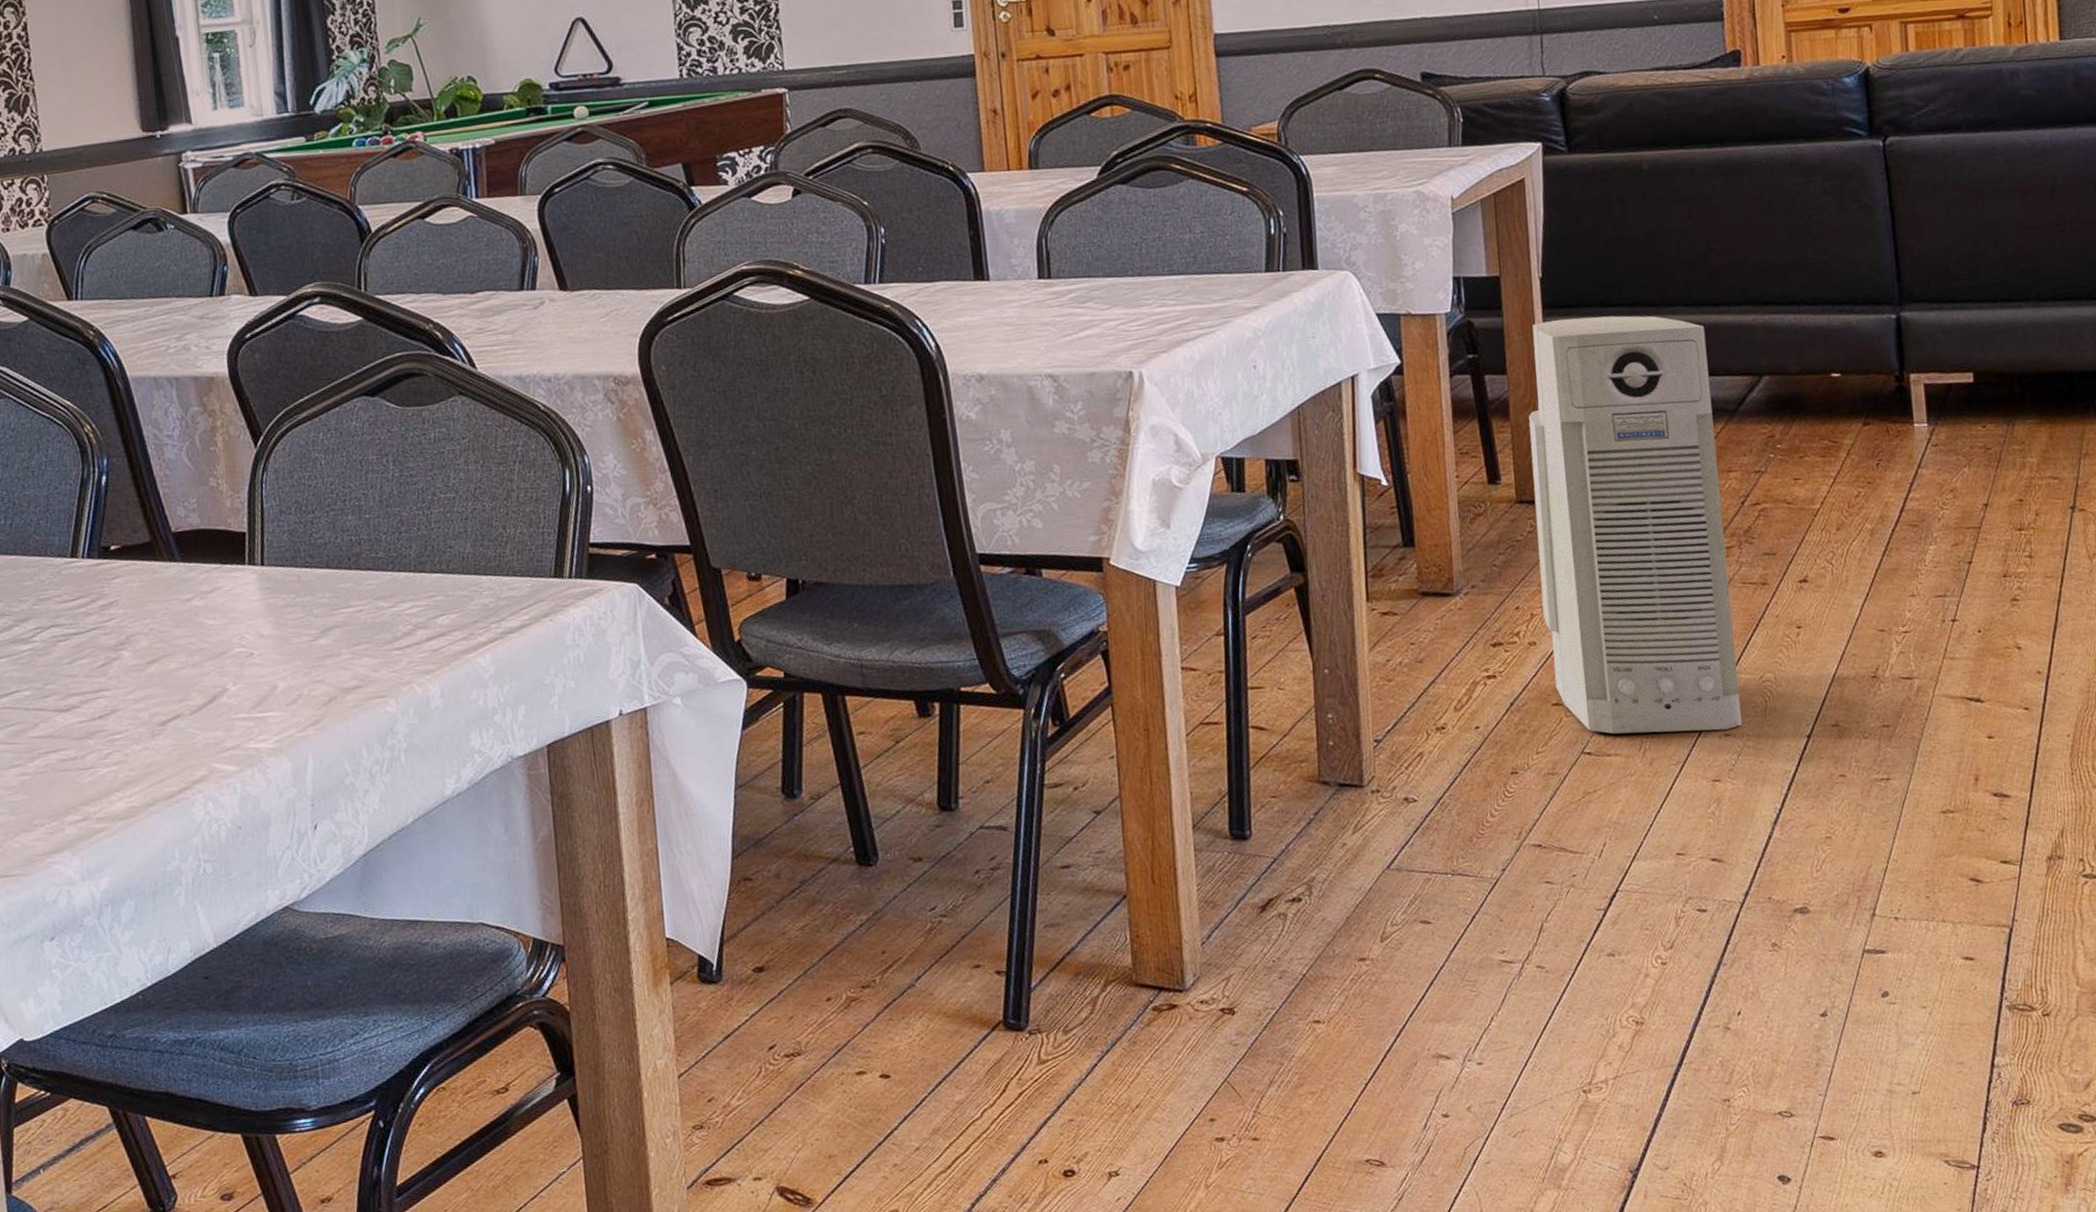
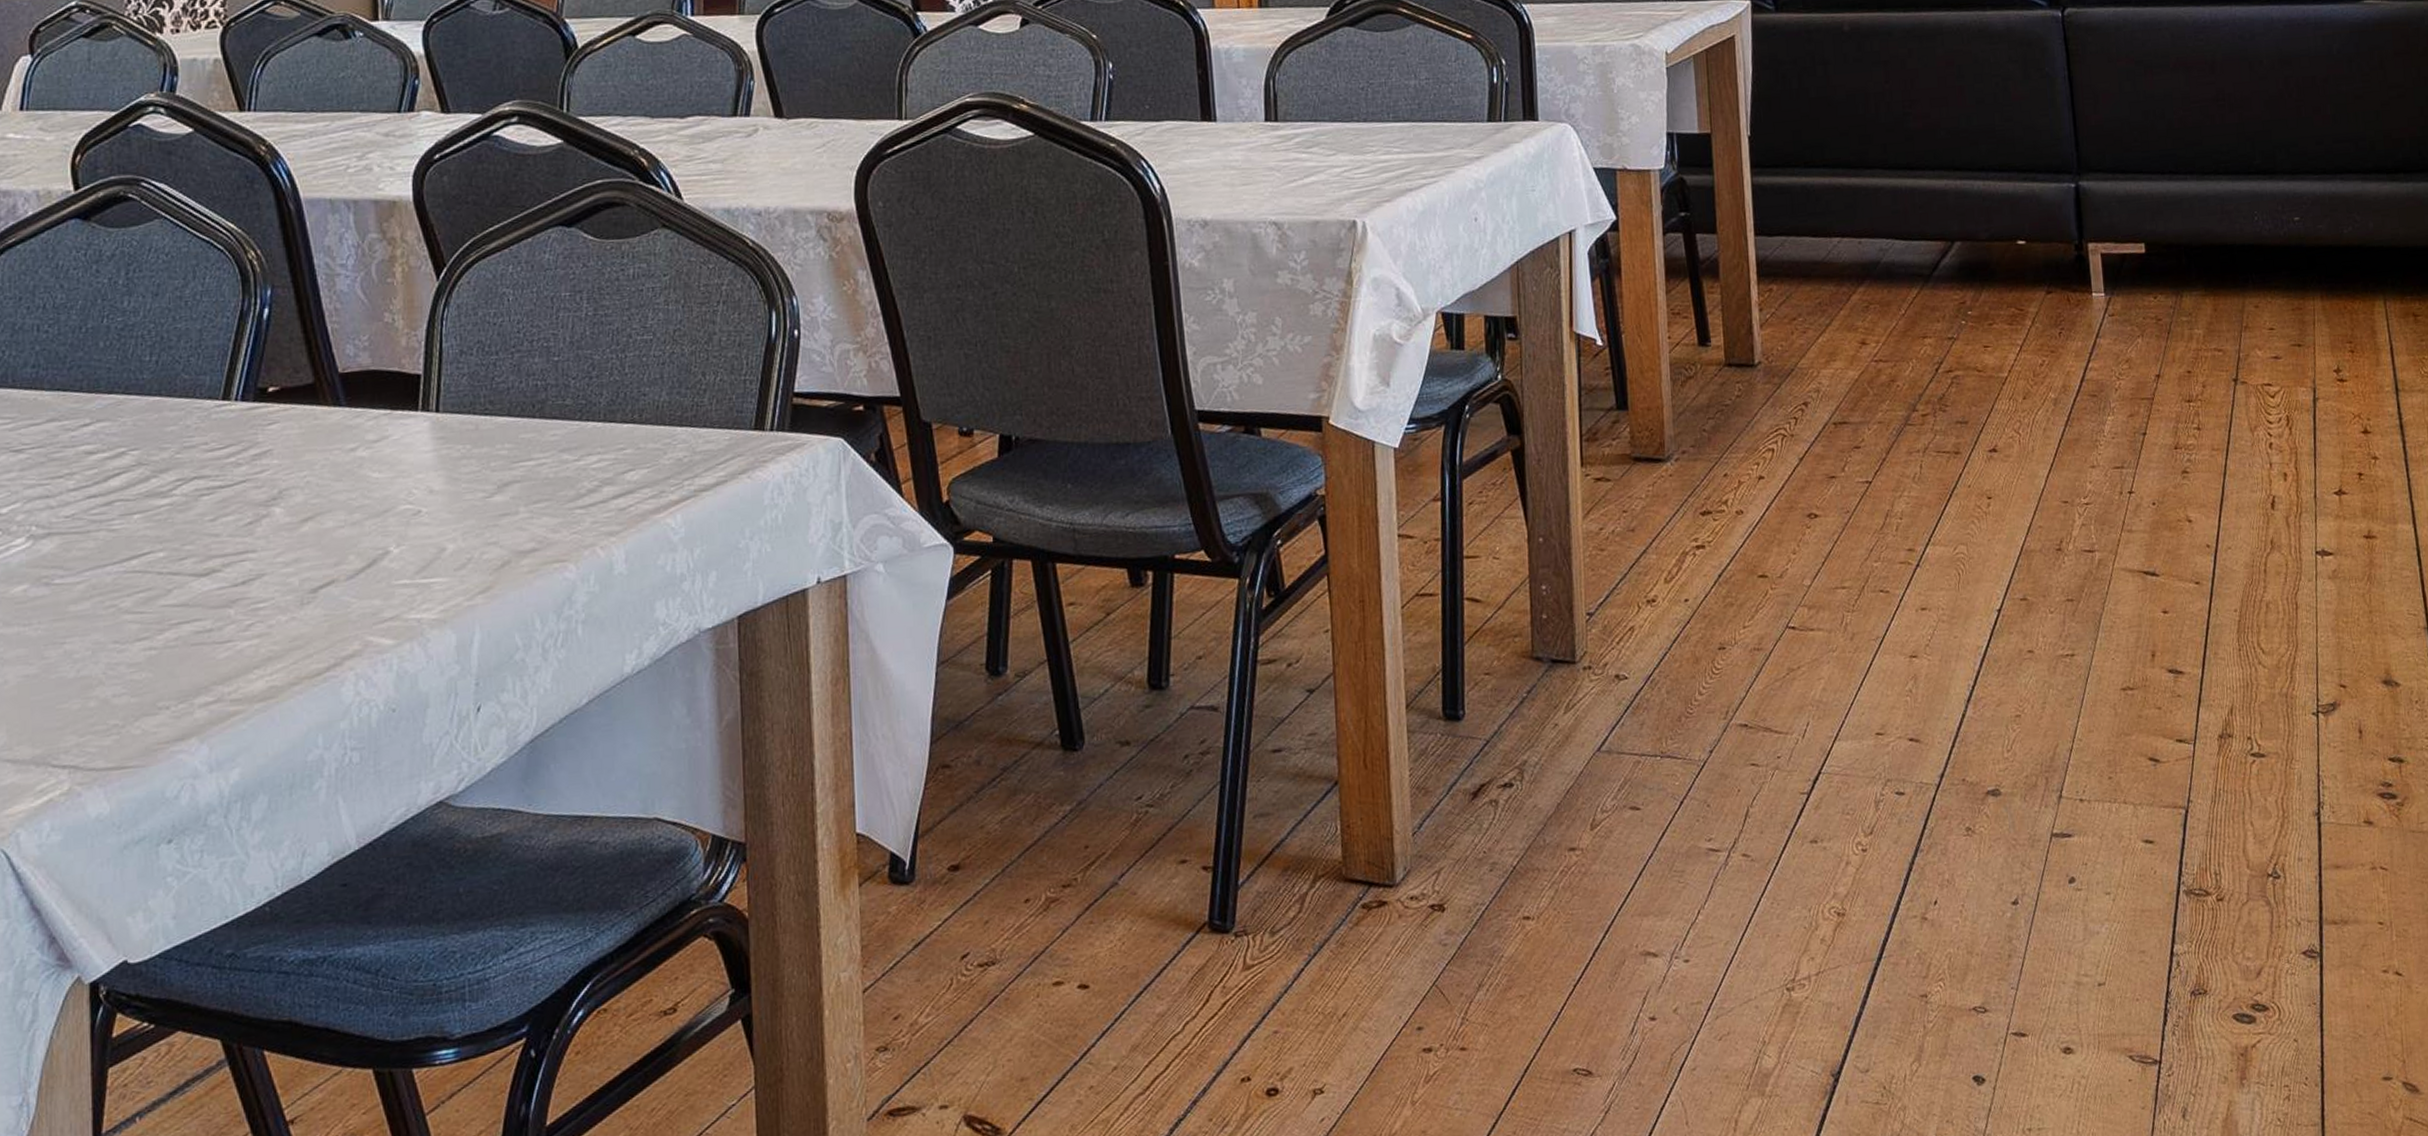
air purifier: present [1528,315,1742,734] -> none [1737,177,1937,608]

